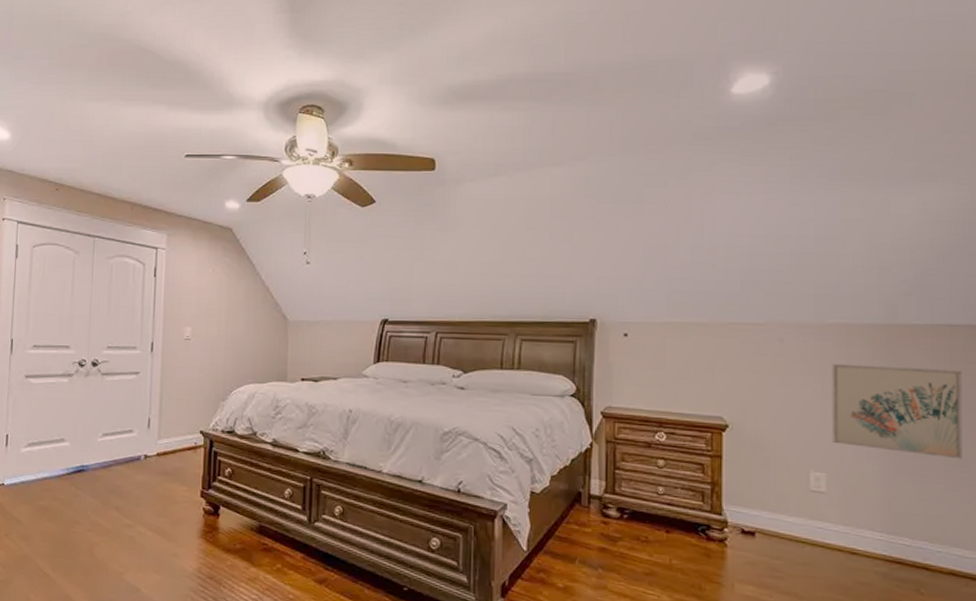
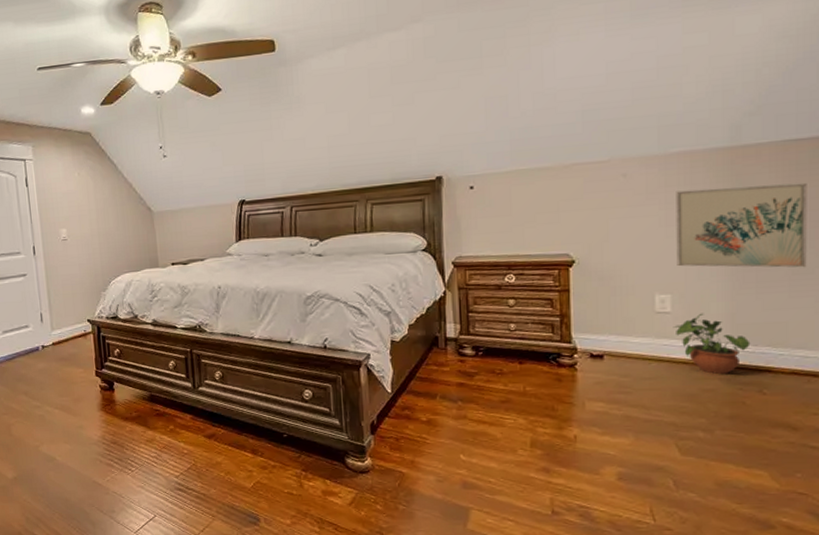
potted plant: none [827,496,907,568] -> present [673,313,751,375]

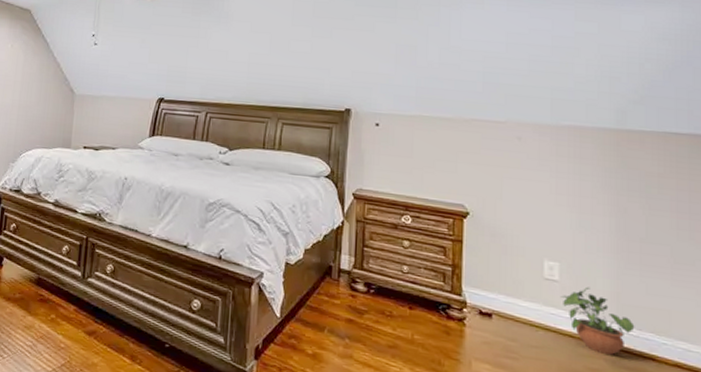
wall art: present [676,182,807,268] -> none [565,162,688,258]

